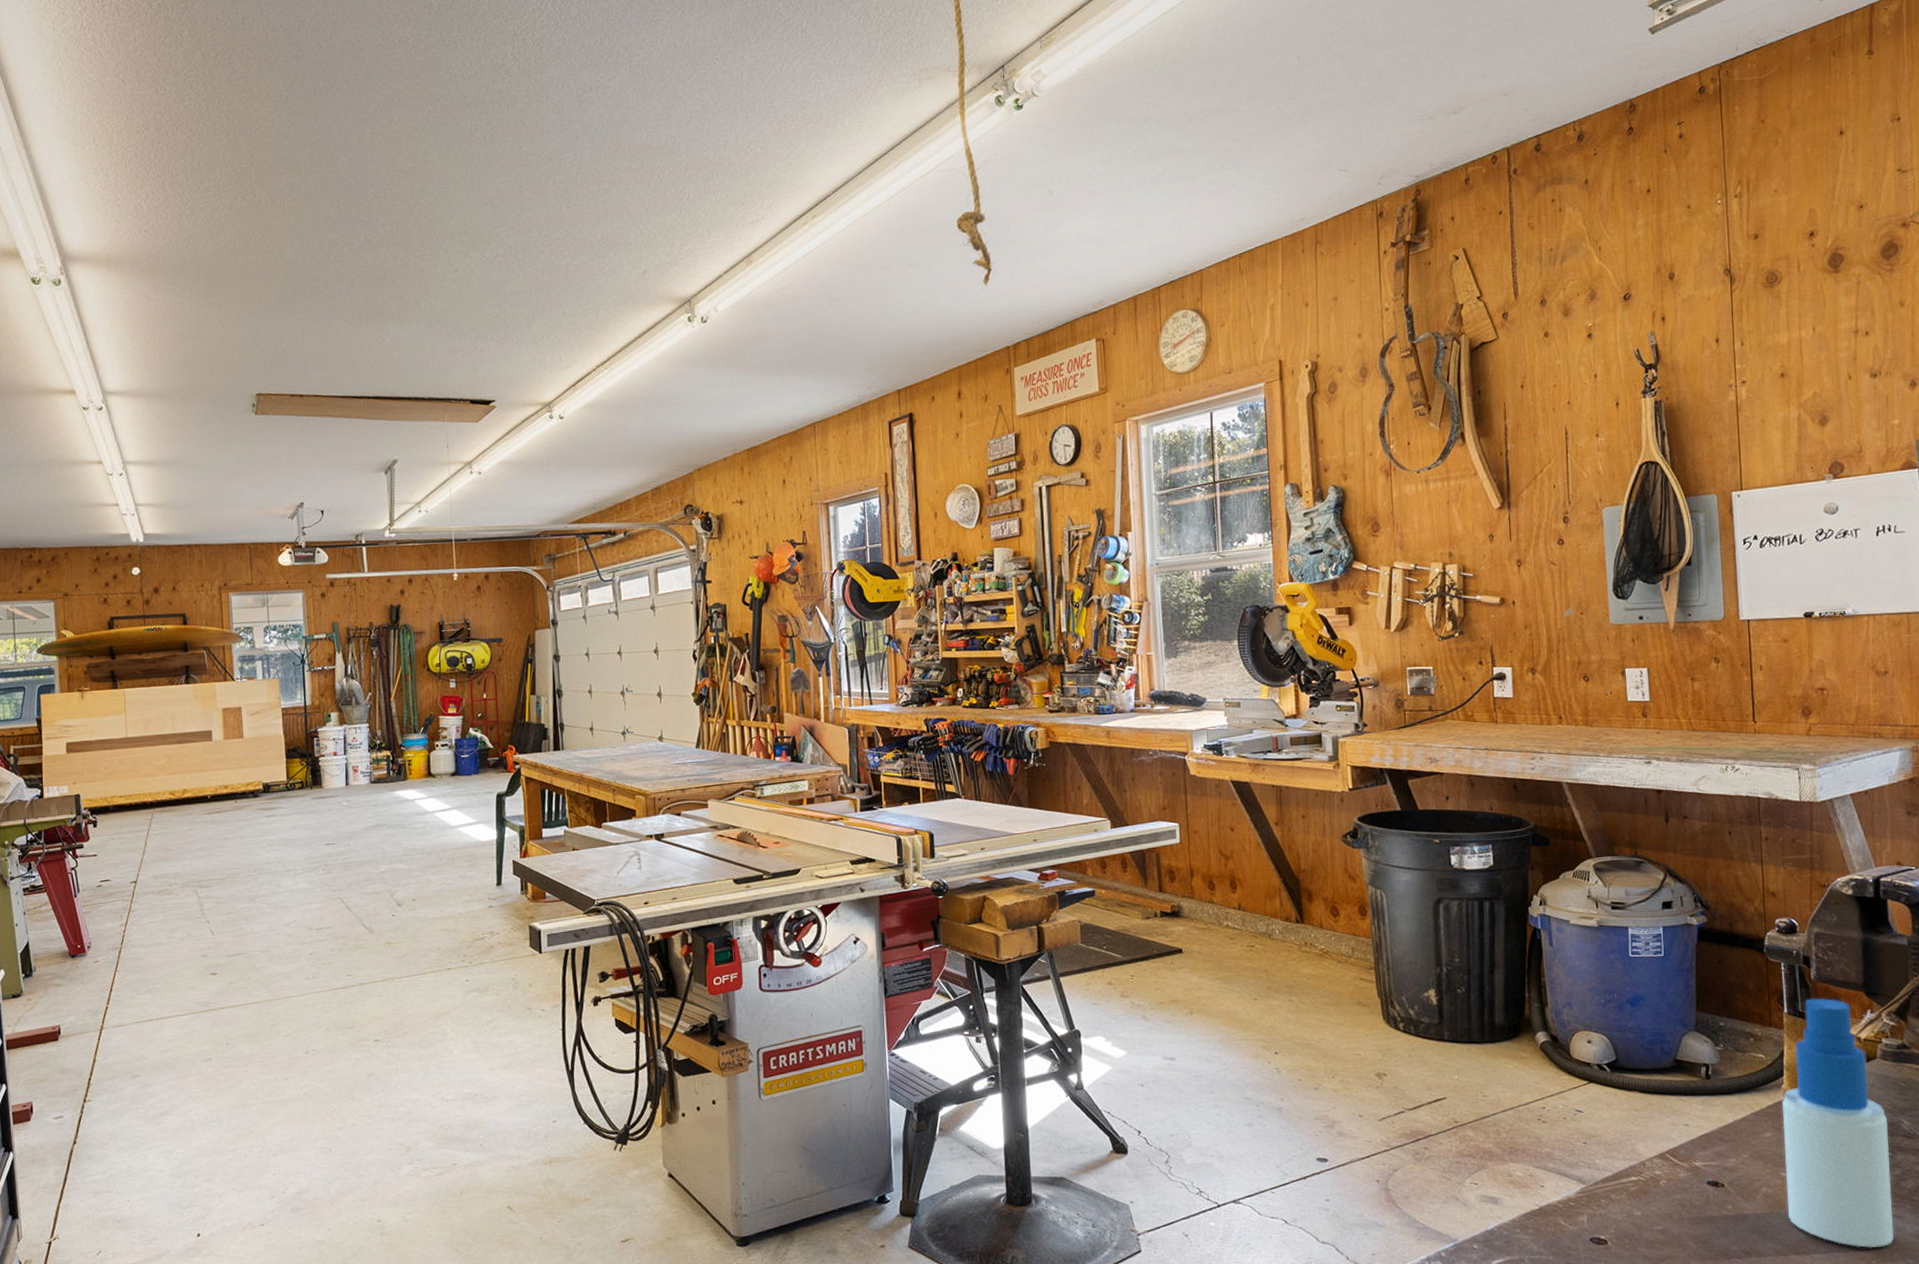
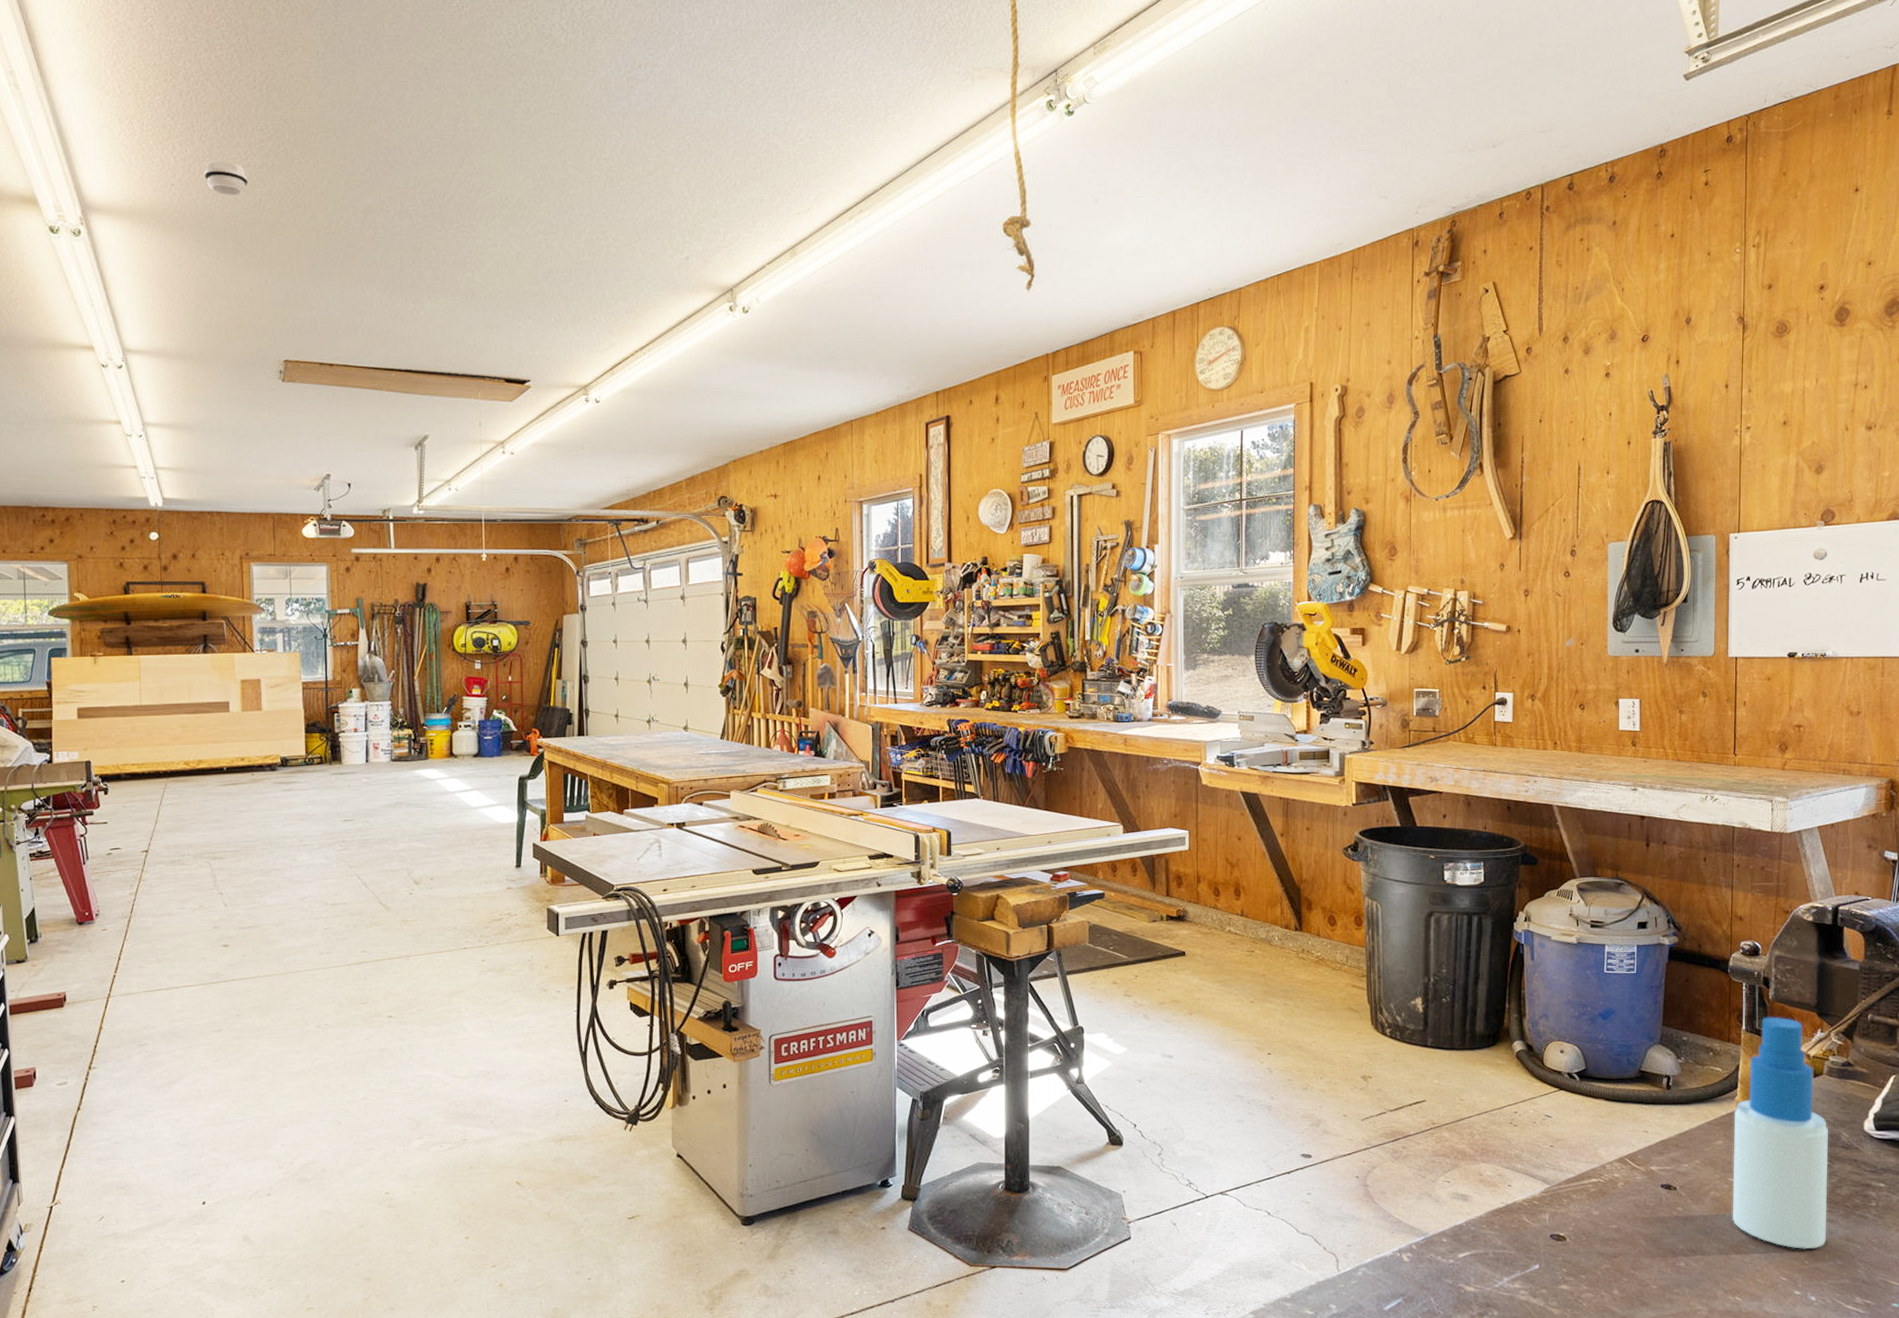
smoke detector: none [175,205,218,239] -> present [203,160,249,196]

